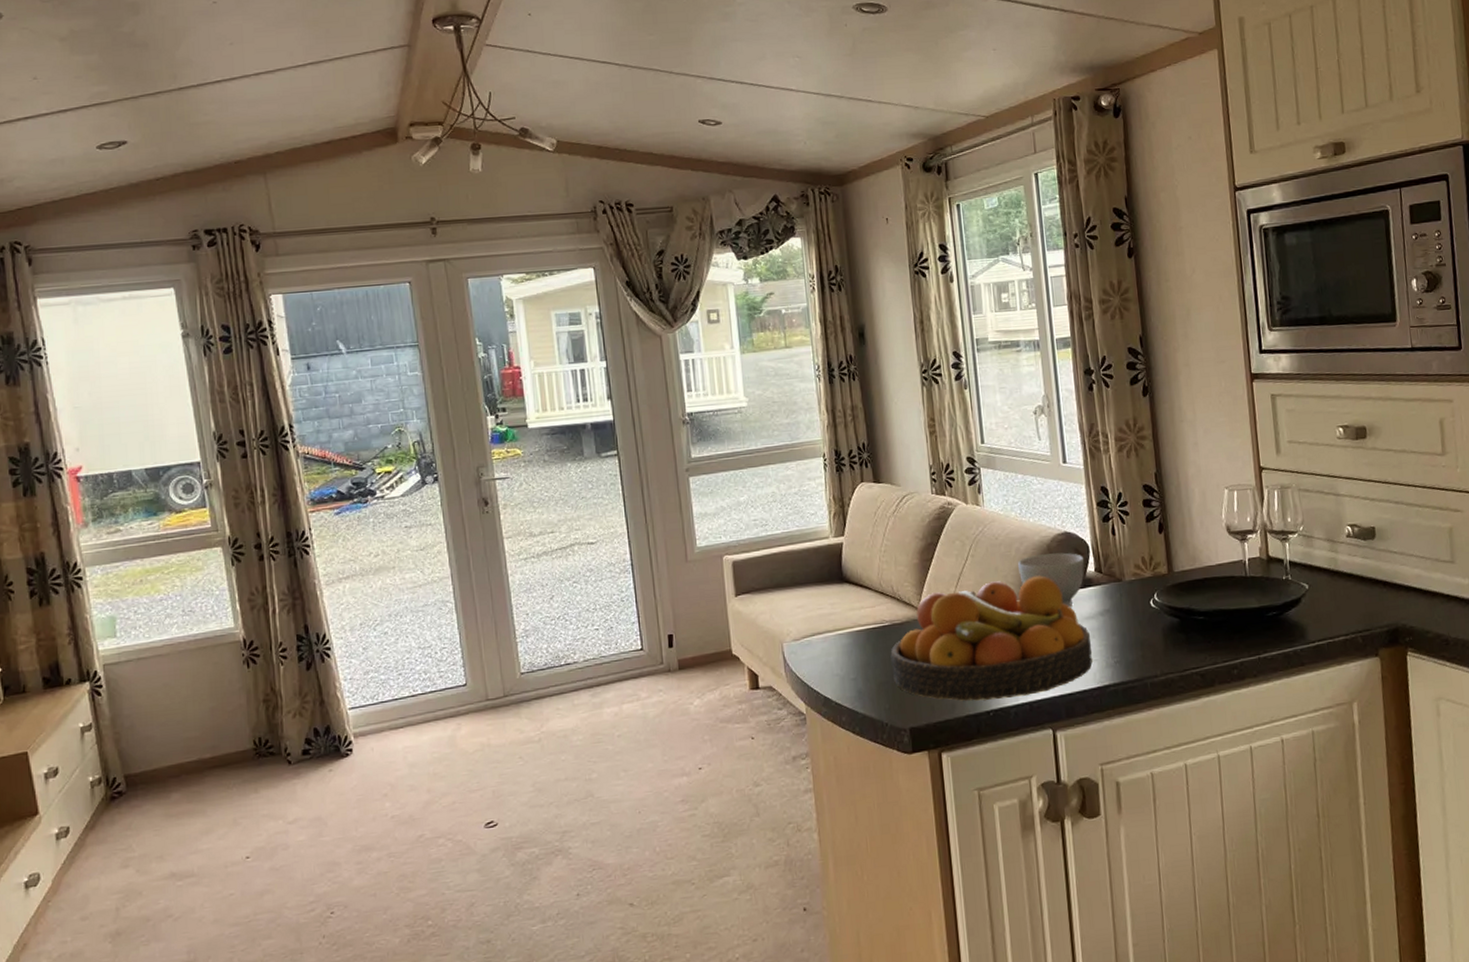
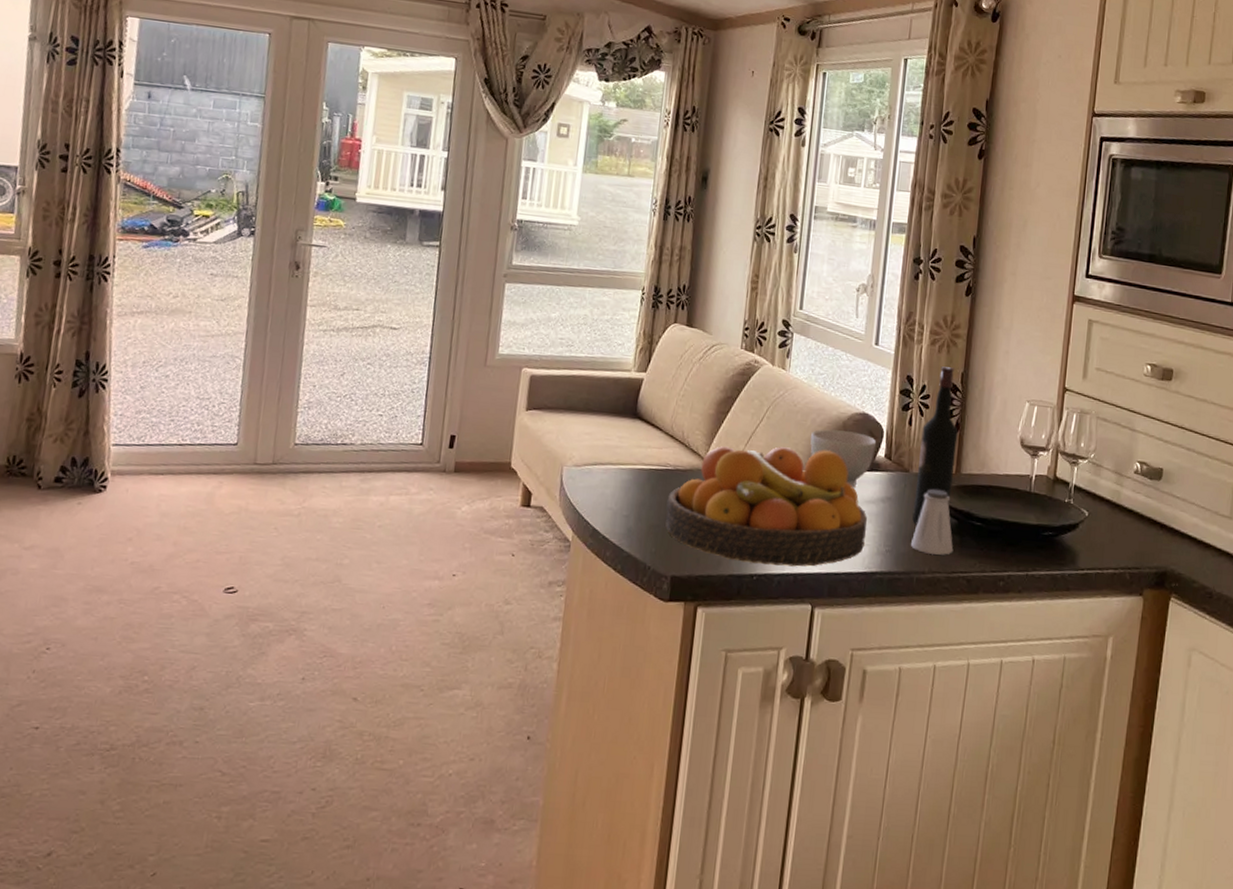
wine bottle: none [1126,470,1169,631] -> present [912,366,958,525]
saltshaker: none [1138,592,1182,657] -> present [911,489,954,555]

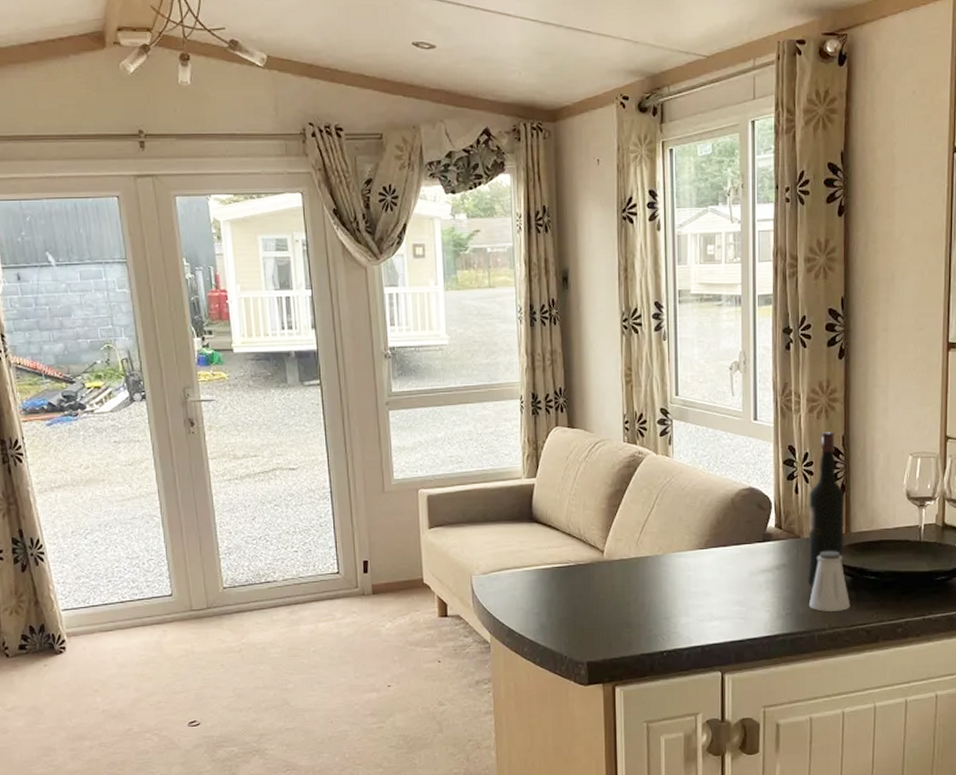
fruit bowl: present [665,446,867,567] -> none [573,528,766,641]
bowl: present [810,429,877,487] -> none [702,507,766,559]

